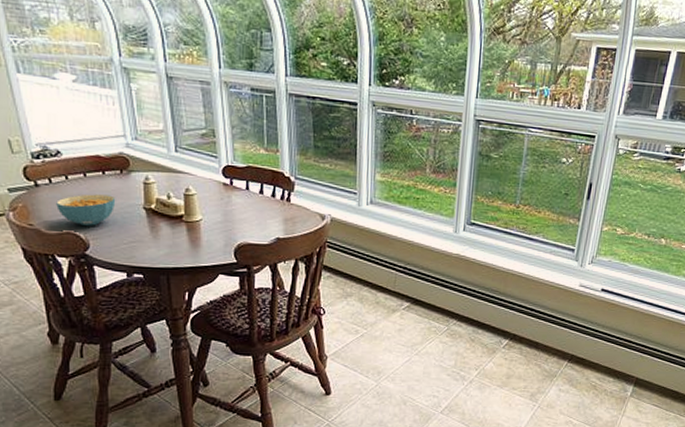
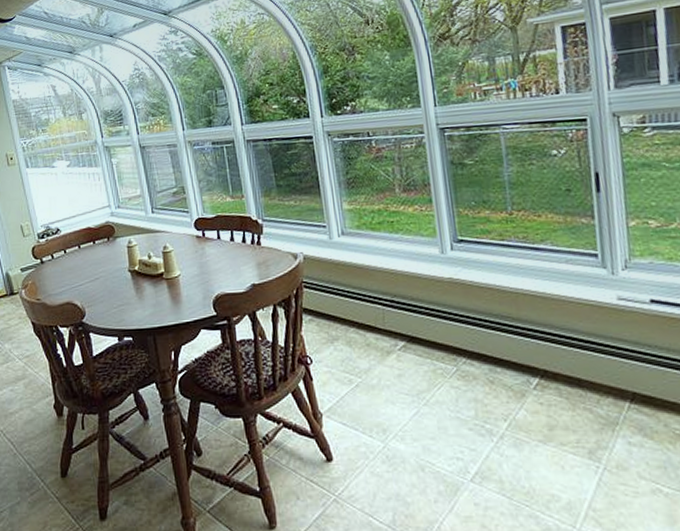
cereal bowl: present [56,194,116,226] -> none [58,262,105,295]

